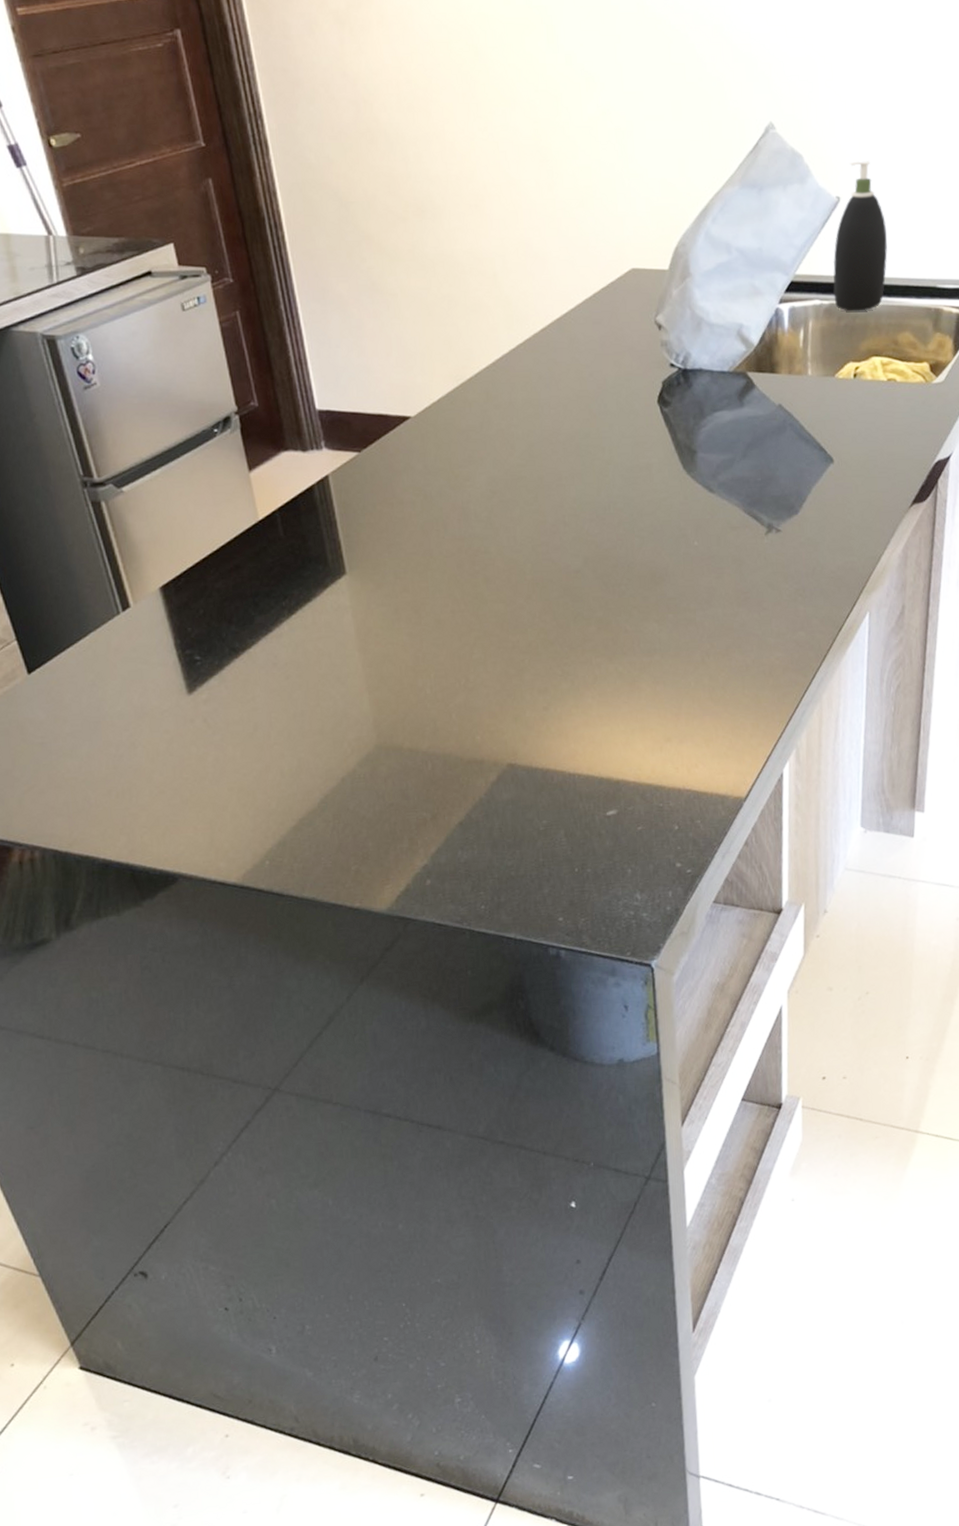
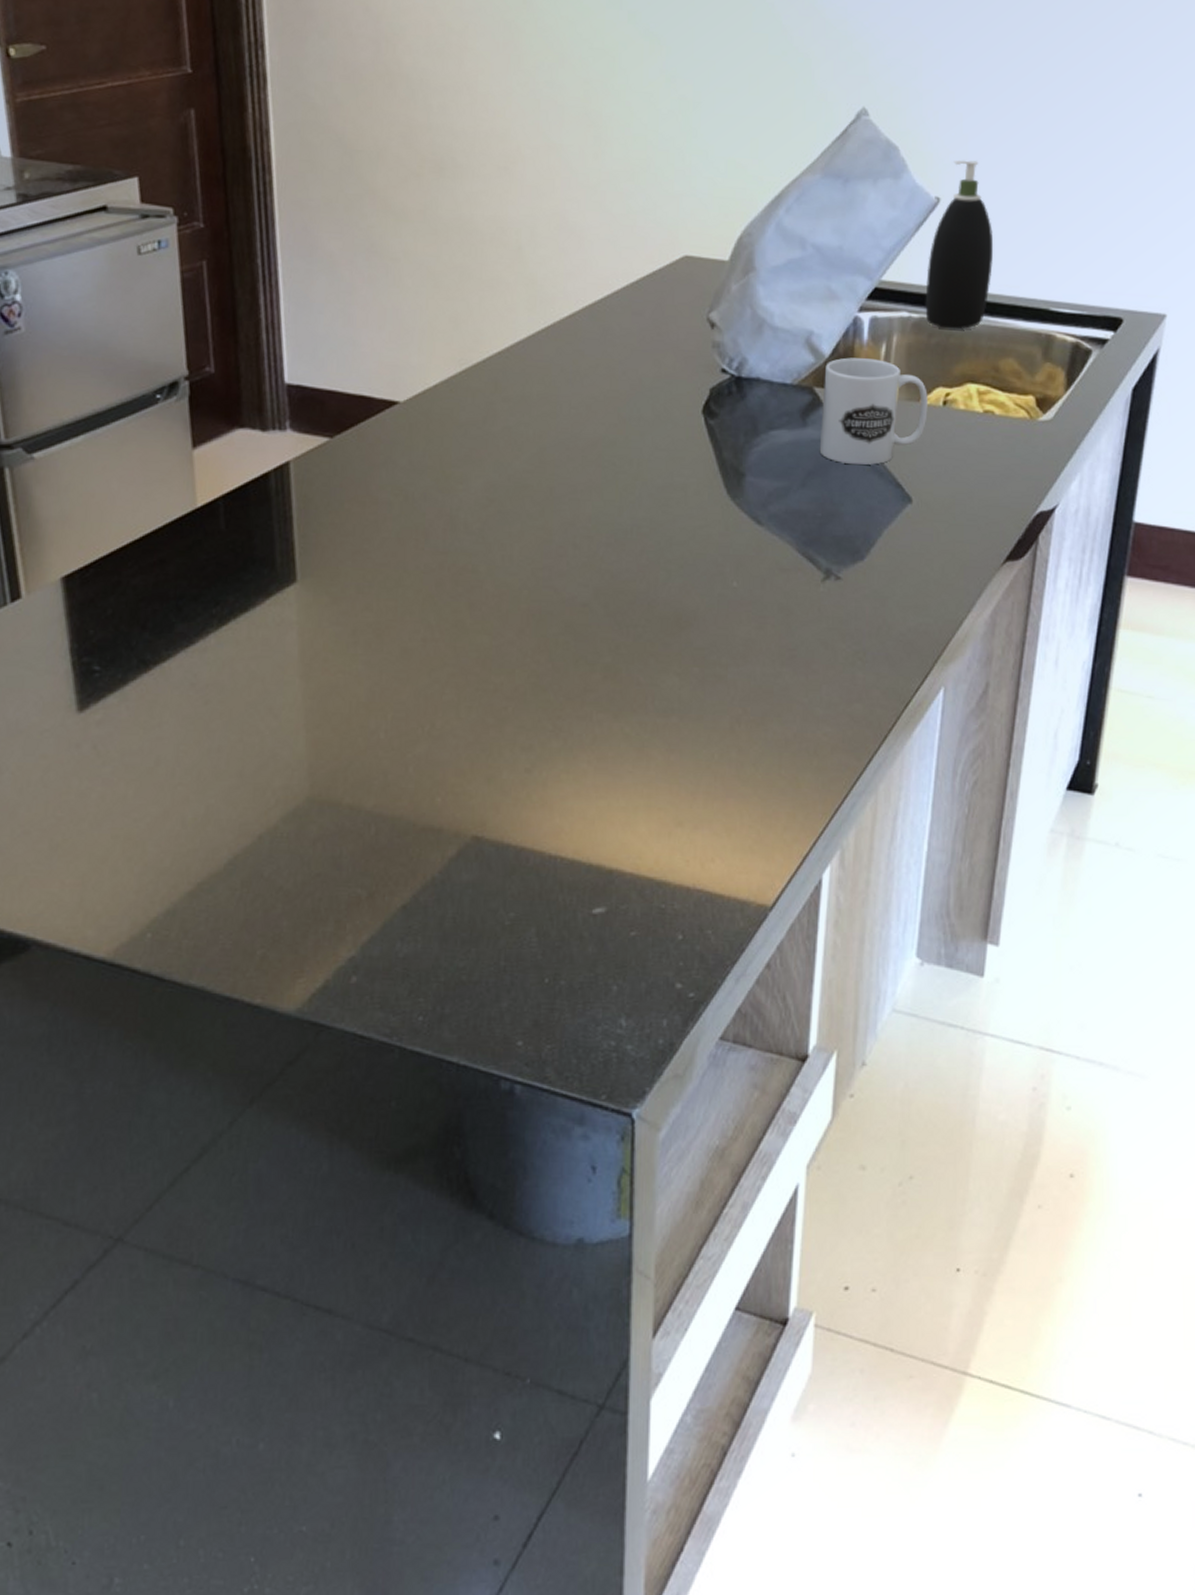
mug: none [755,343,842,435] -> present [819,357,928,466]

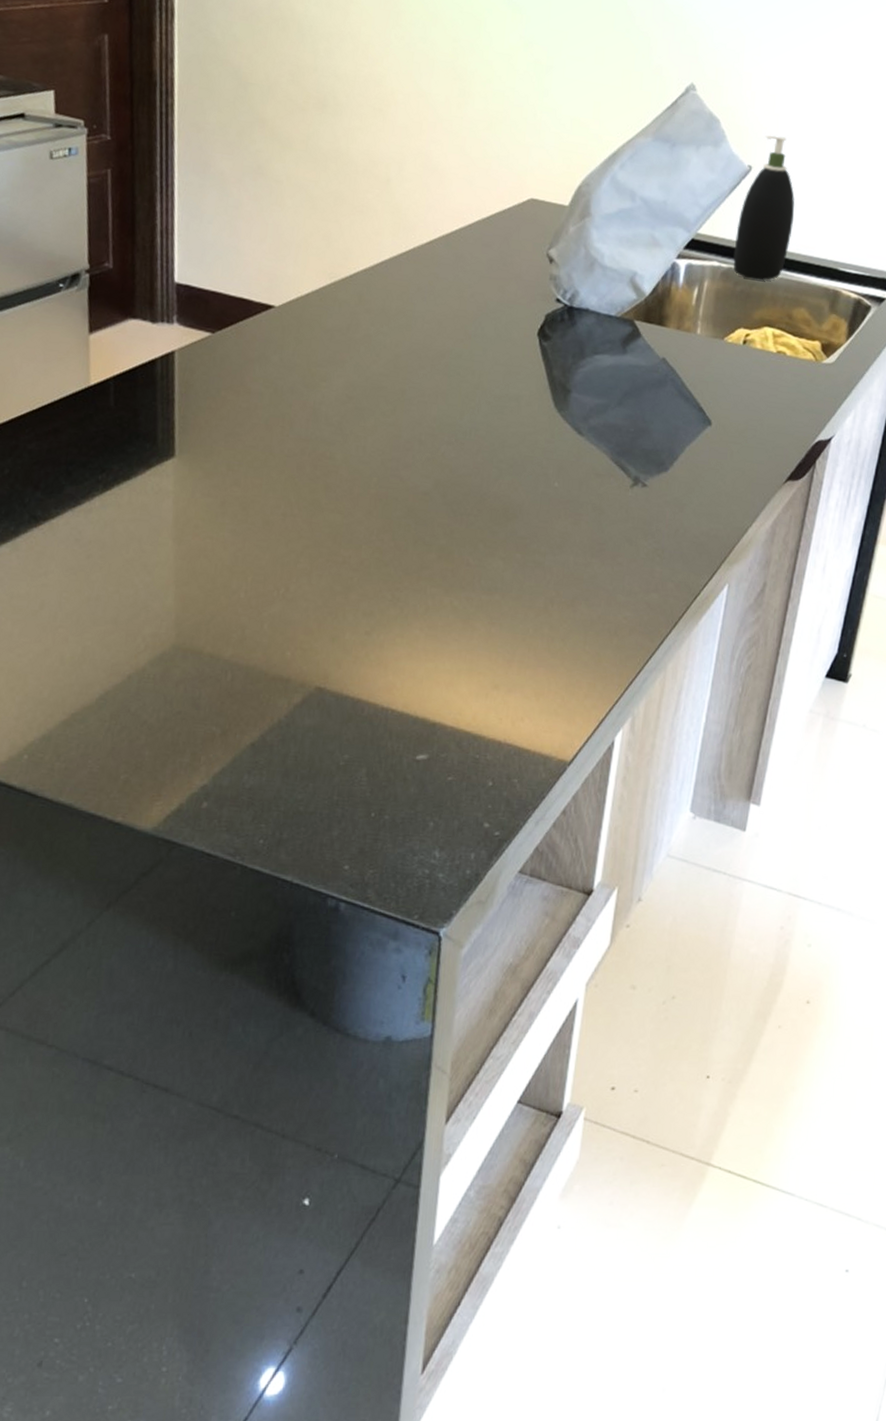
mug: present [819,357,928,466] -> none [635,297,731,391]

